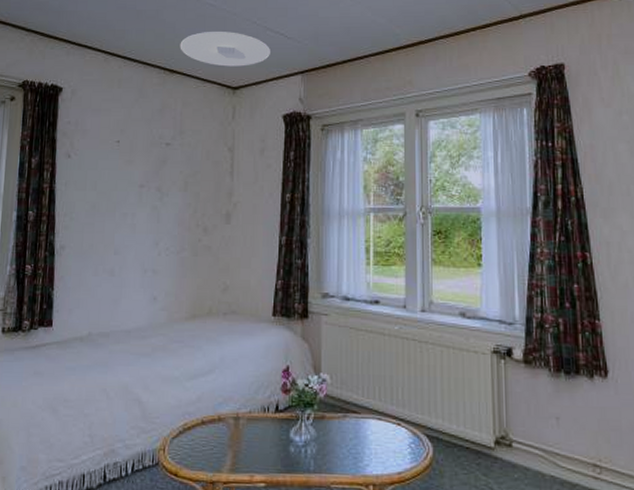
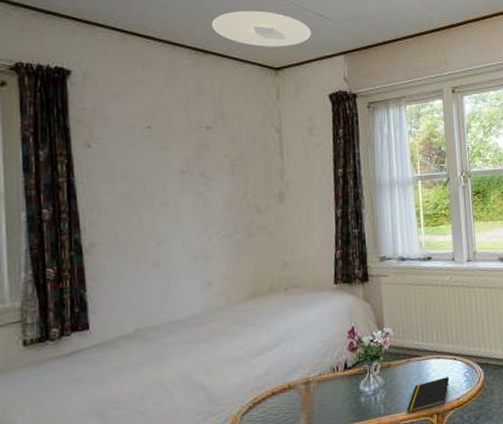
notepad: none [339,443,391,477] -> present [407,377,450,413]

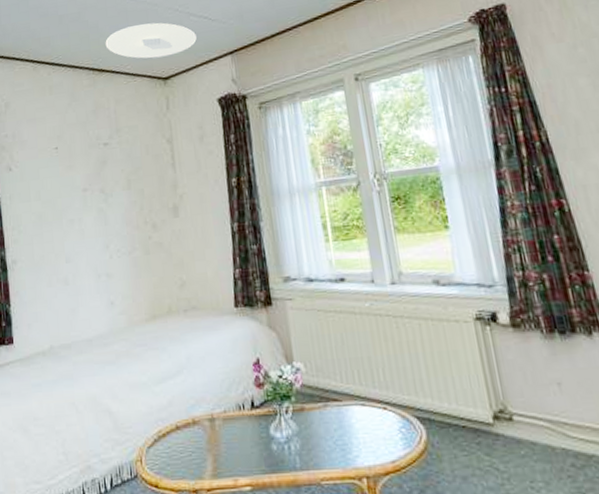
notepad: present [407,377,450,413] -> none [328,431,380,471]

